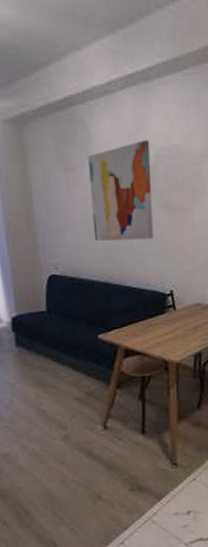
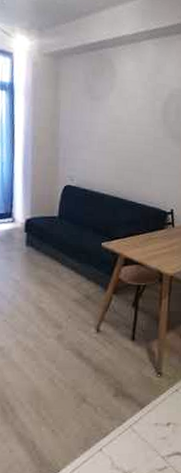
wall art: present [87,140,154,241] -> none [109,81,165,164]

